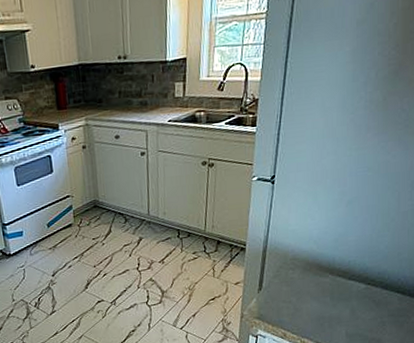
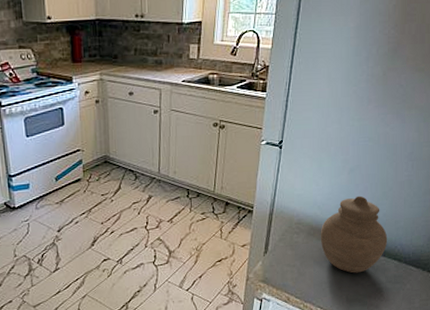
jar: none [317,228,390,308] -> present [320,195,388,273]

